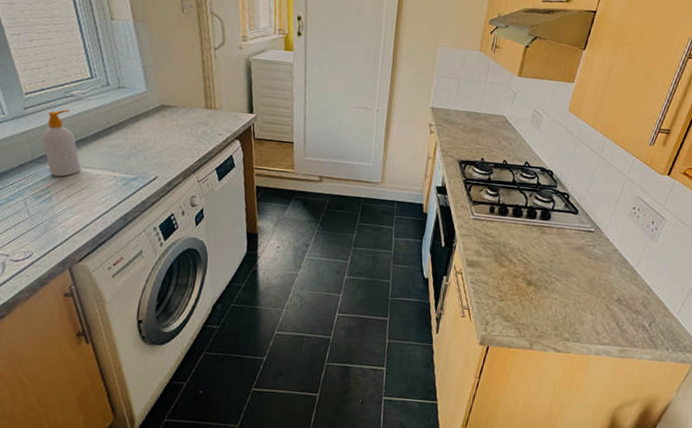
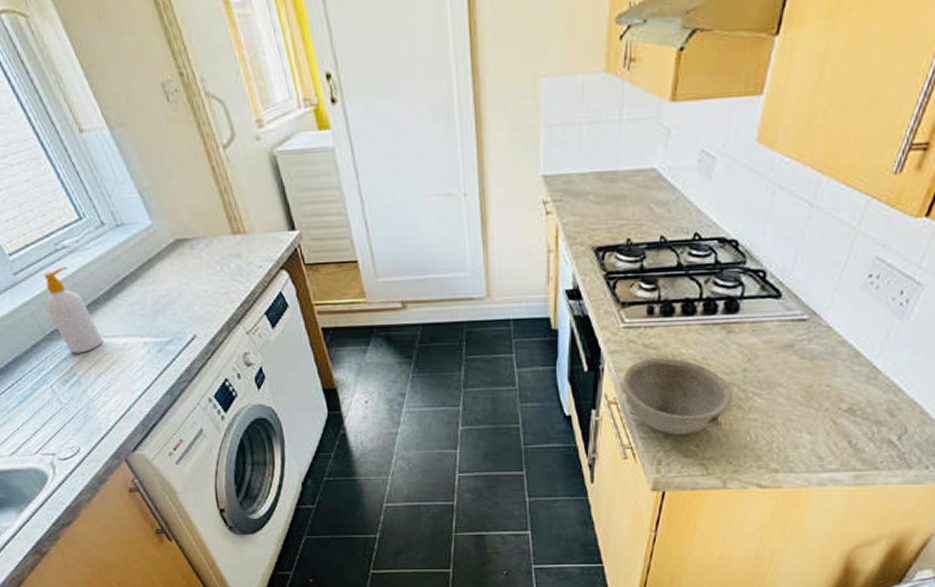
bowl: none [467,243,543,304] -> present [623,358,734,435]

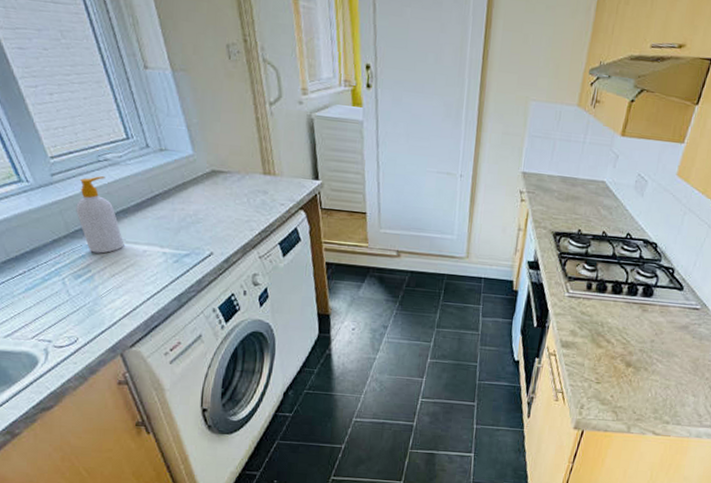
bowl: present [623,358,734,435] -> none [562,323,643,387]

